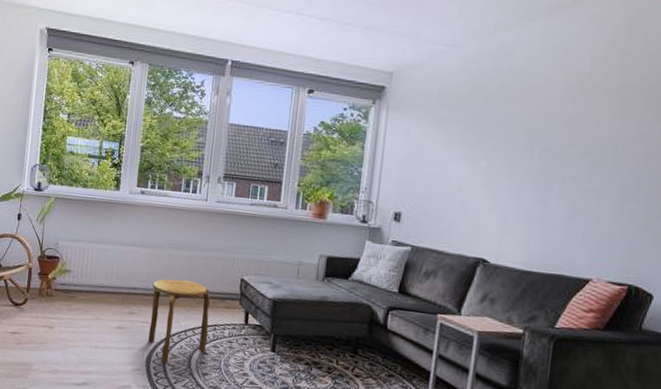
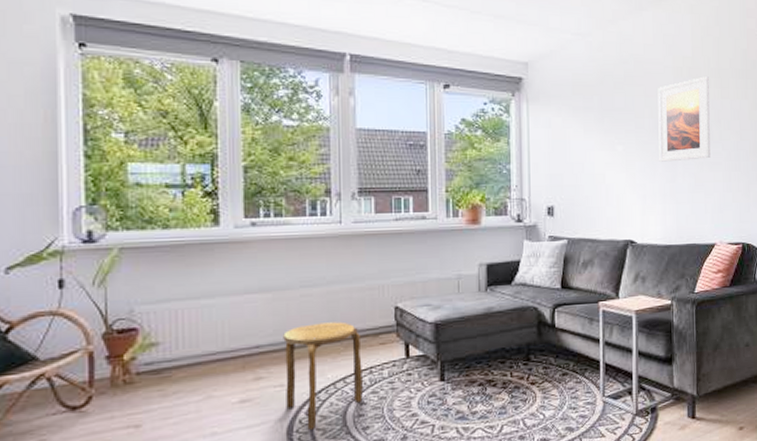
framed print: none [529,93,609,185] -> present [658,75,710,162]

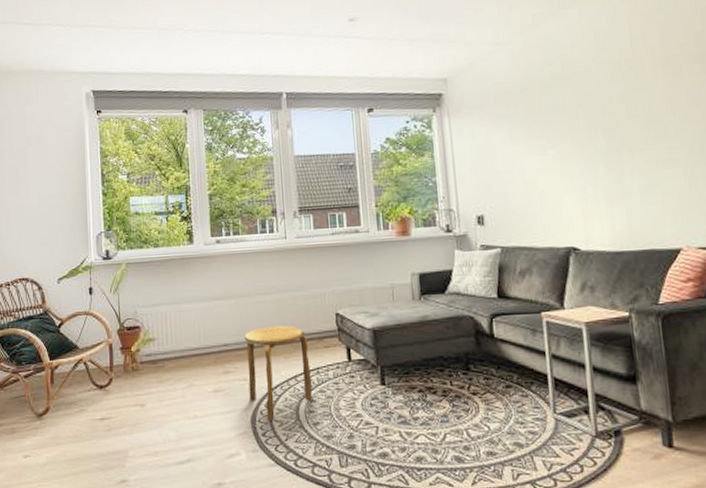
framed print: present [658,75,710,162] -> none [592,65,665,163]

